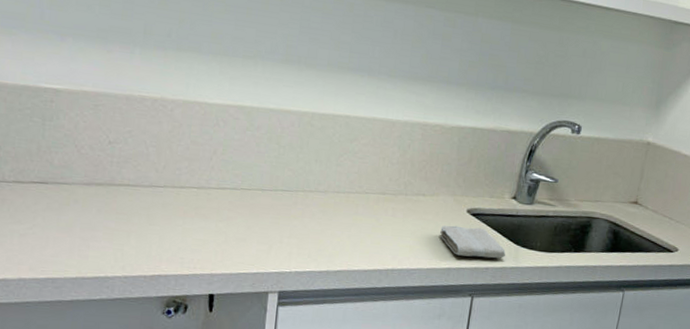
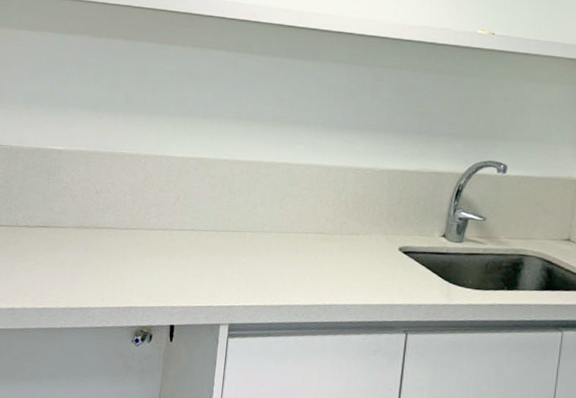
washcloth: present [440,225,506,259] -> none [374,263,438,296]

